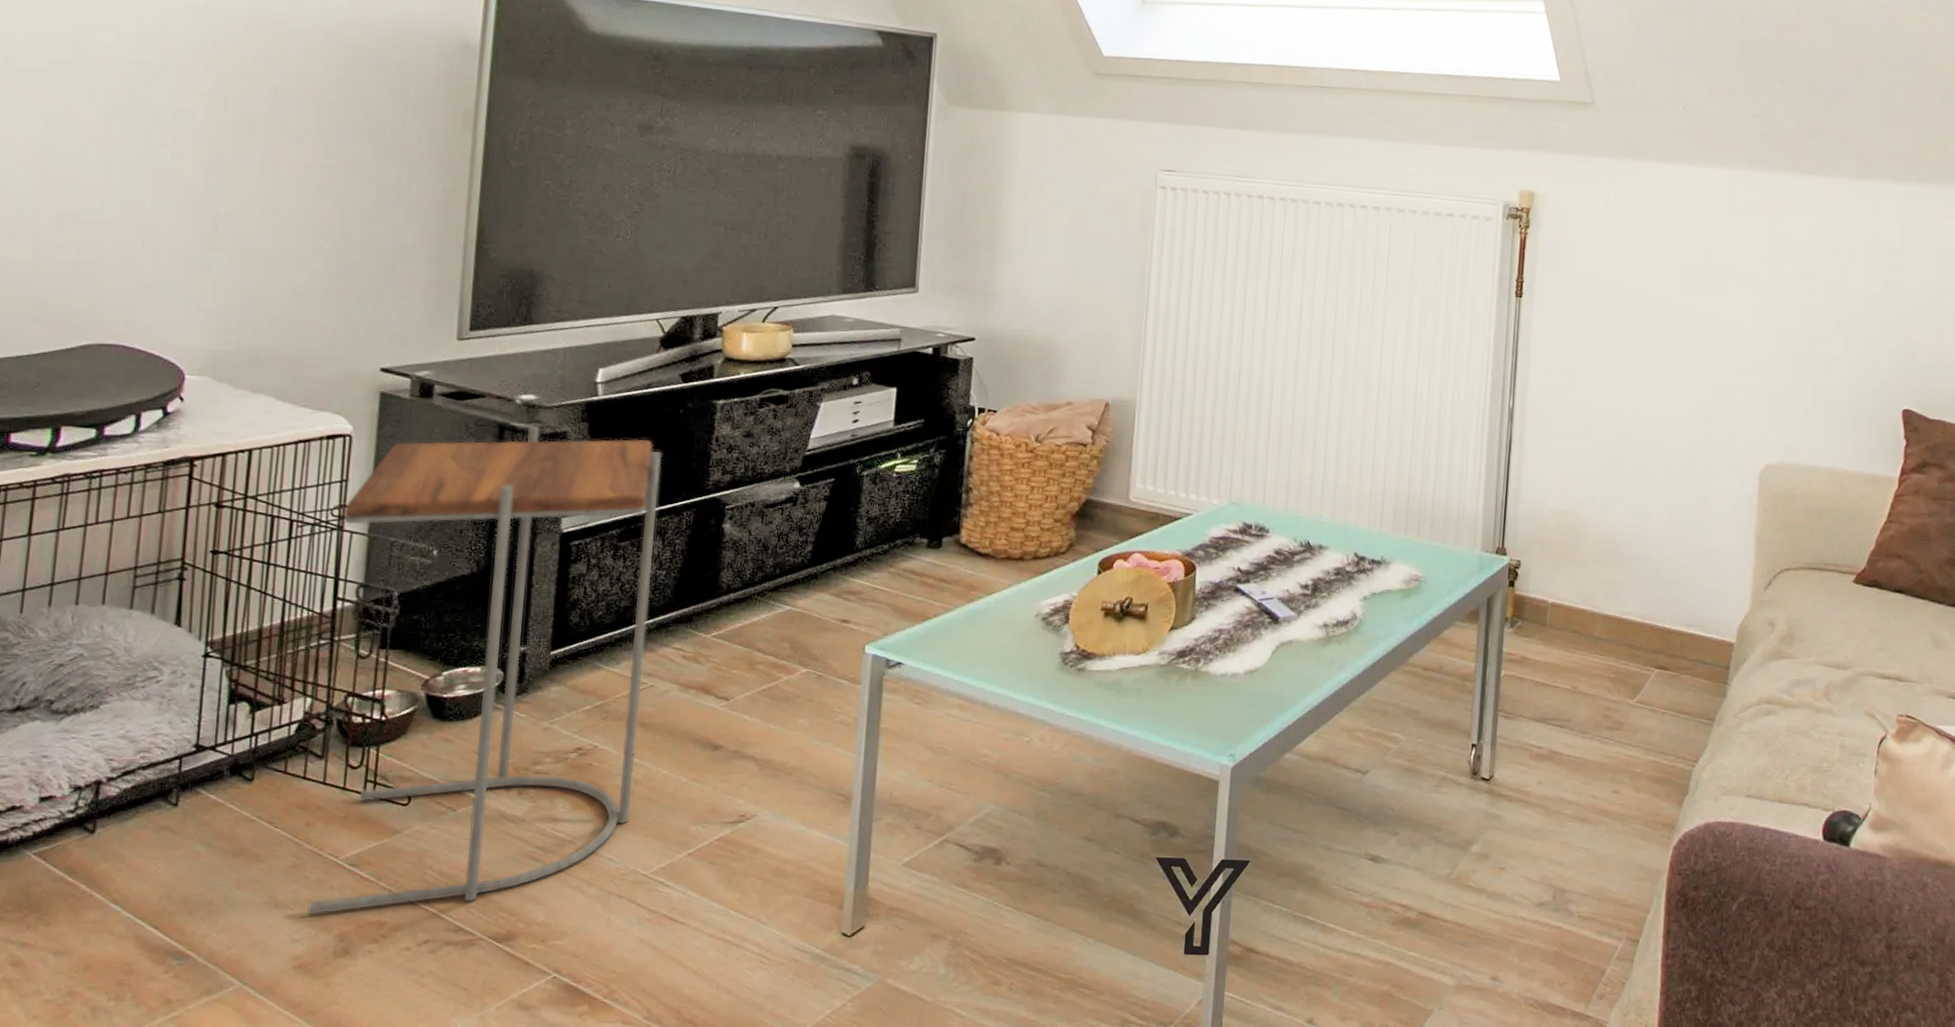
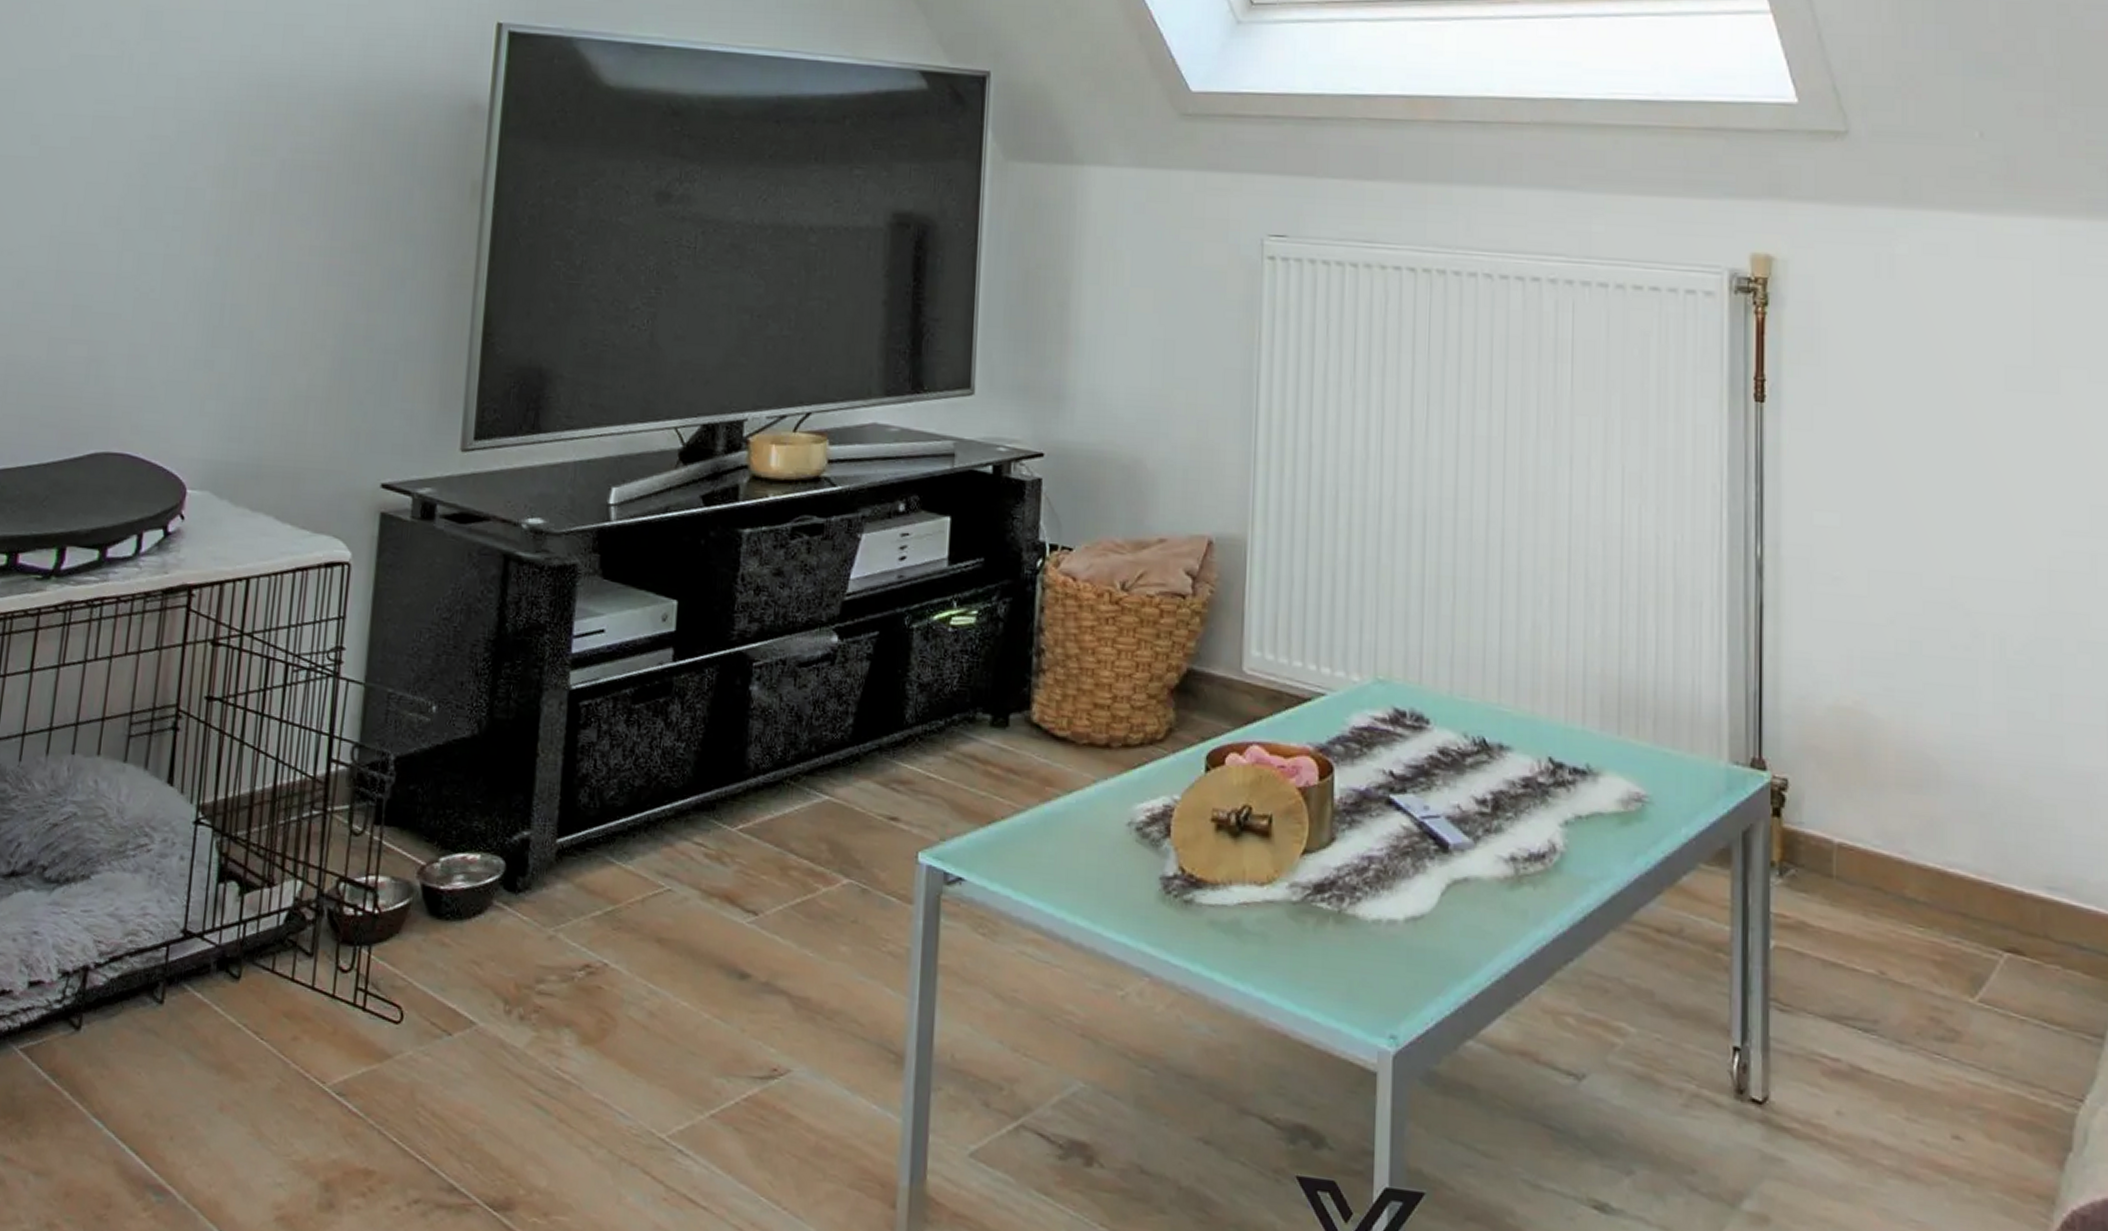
side table: present [306,425,663,915] -> none [290,556,682,1155]

